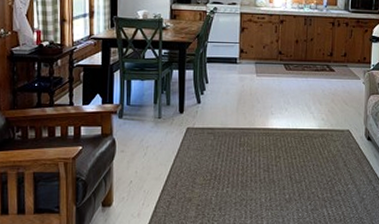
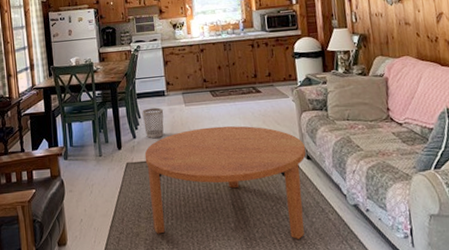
coffee table: none [207,100,368,213] -> present [144,125,306,239]
wastebasket: none [210,74,234,105] -> present [142,107,164,138]

